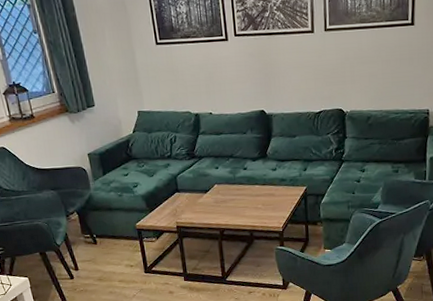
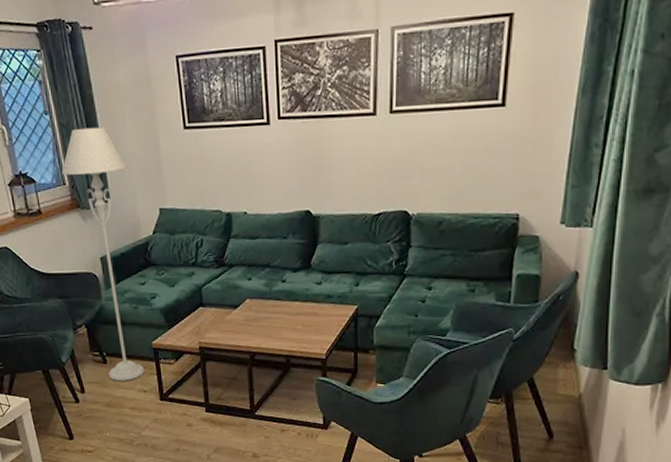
floor lamp: none [51,43,131,258] -> present [62,126,145,381]

